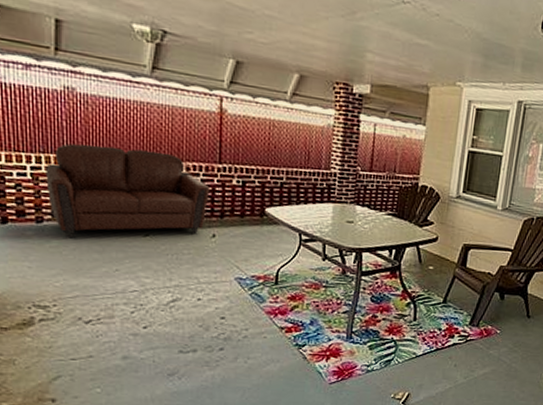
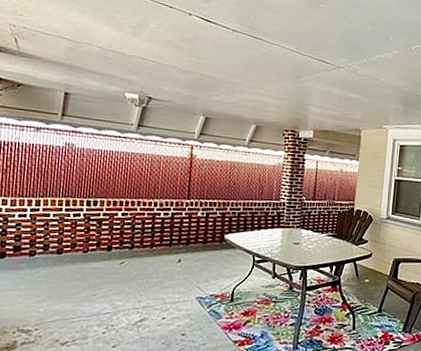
sofa: present [46,144,210,239] -> none [42,188,179,269]

